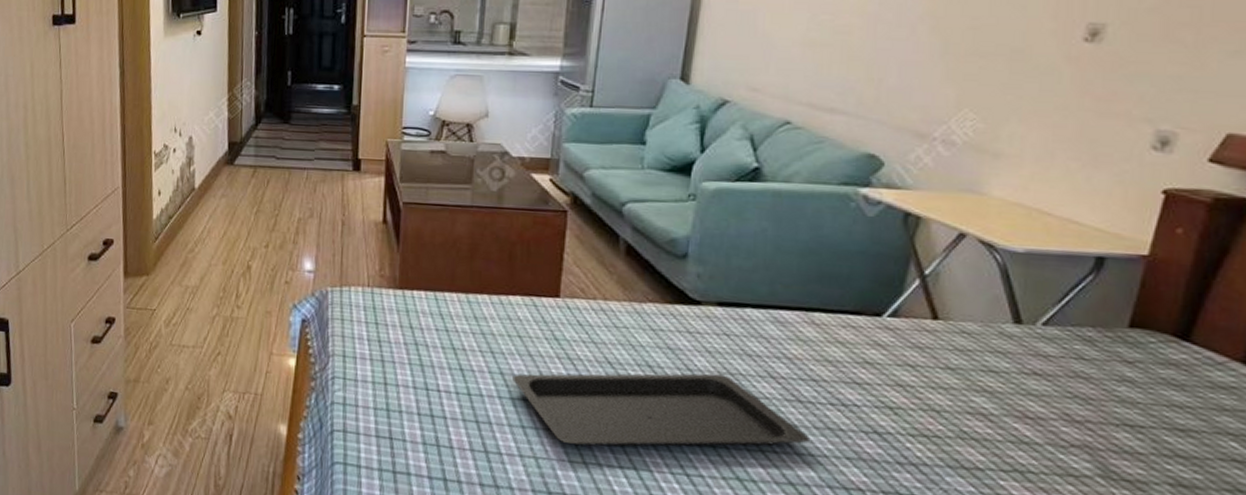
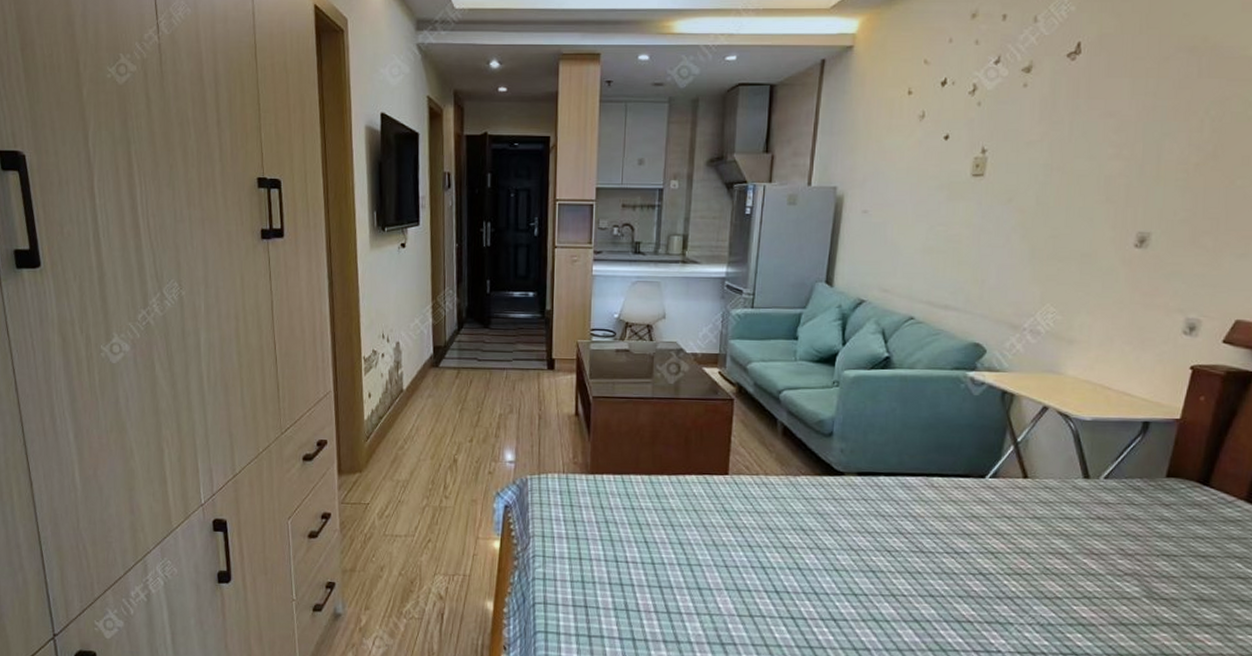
serving tray: present [512,373,809,447] -> none [690,533,930,602]

